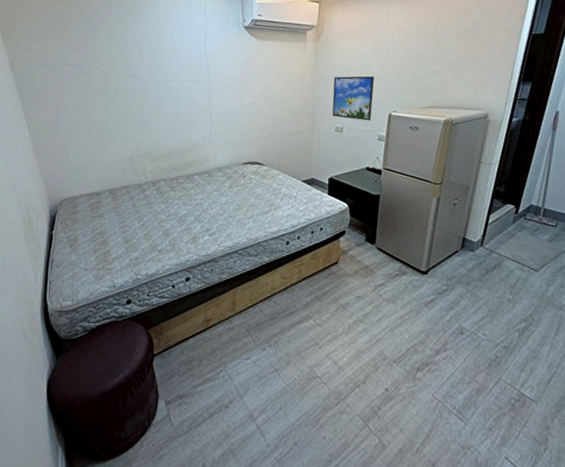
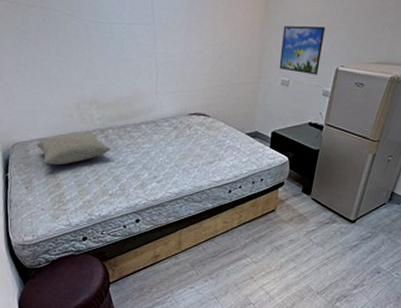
pillow: none [86,184,162,220] -> present [36,131,110,165]

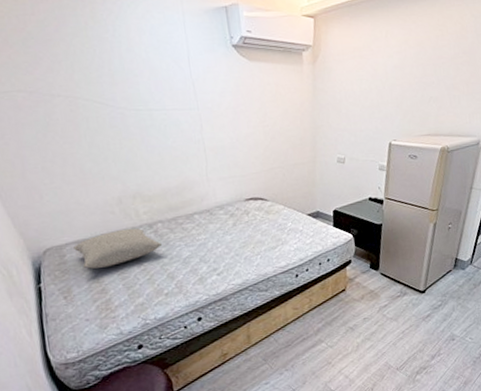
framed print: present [279,25,325,75] -> none [333,103,375,151]

